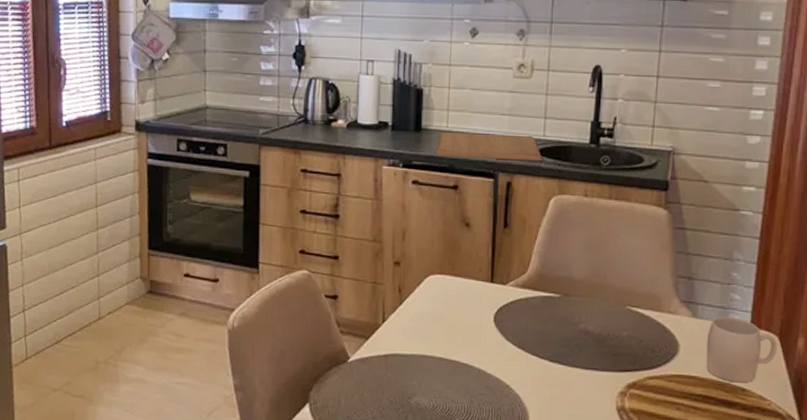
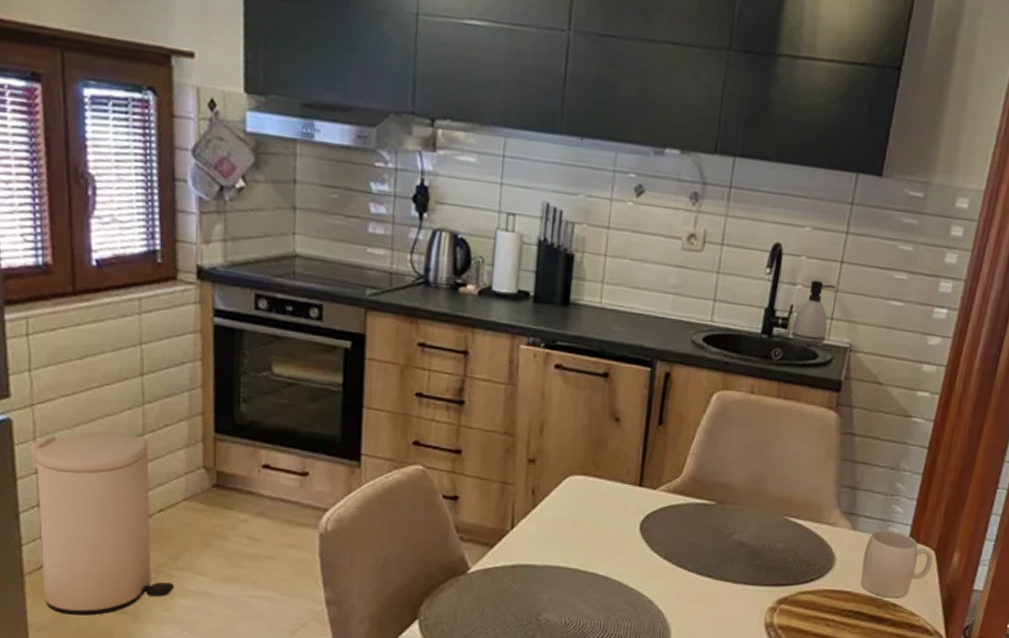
pedal bin: none [19,252,120,399] -> present [30,431,175,616]
chopping board: present [435,132,543,162] -> none [584,309,708,351]
soap dispenser: none [617,94,655,152] -> present [791,280,836,346]

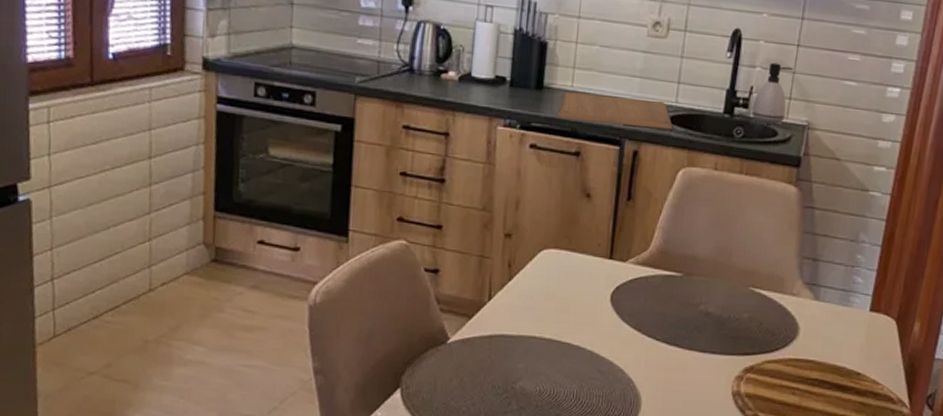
pedal bin: present [30,431,175,616] -> none [46,210,174,384]
chopping board: none [584,309,708,351] -> present [557,92,673,130]
mug: present [860,529,934,599] -> none [824,299,895,367]

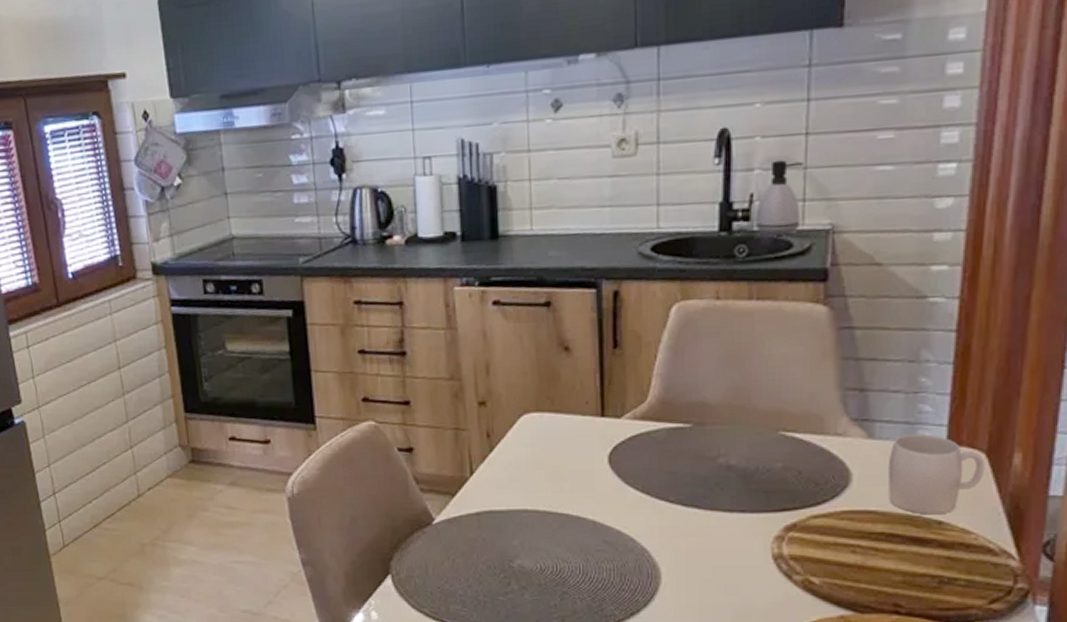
chopping board: present [557,92,673,130] -> none [519,229,658,268]
mug: none [824,299,895,367] -> present [887,433,985,515]

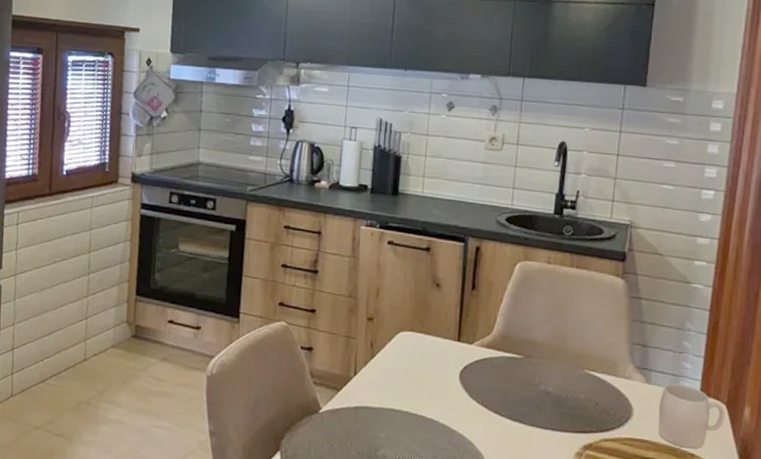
soap dispenser: present [755,160,804,236] -> none [579,170,615,224]

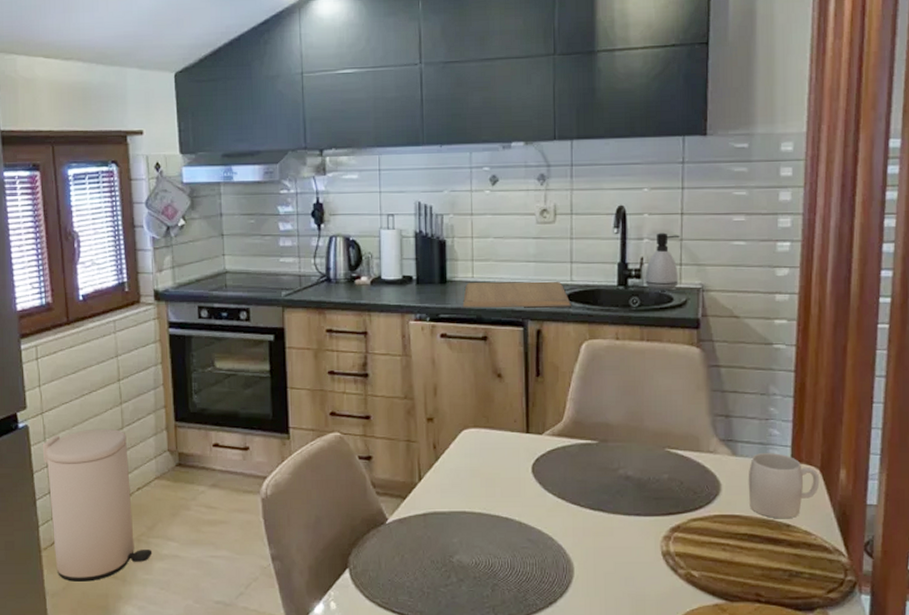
pedal bin: none [9,294,100,437] -> present [42,428,153,582]
chopping board: none [410,197,510,229] -> present [462,281,571,308]
soap dispenser: none [579,170,615,224] -> present [645,232,680,291]

